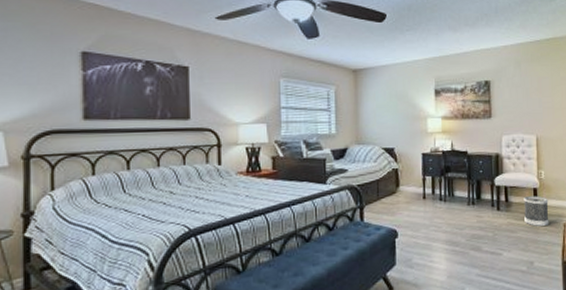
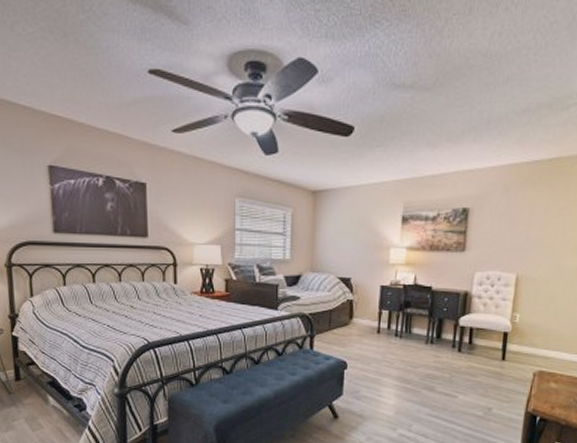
wastebasket: present [524,195,549,227] -> none [488,340,520,374]

